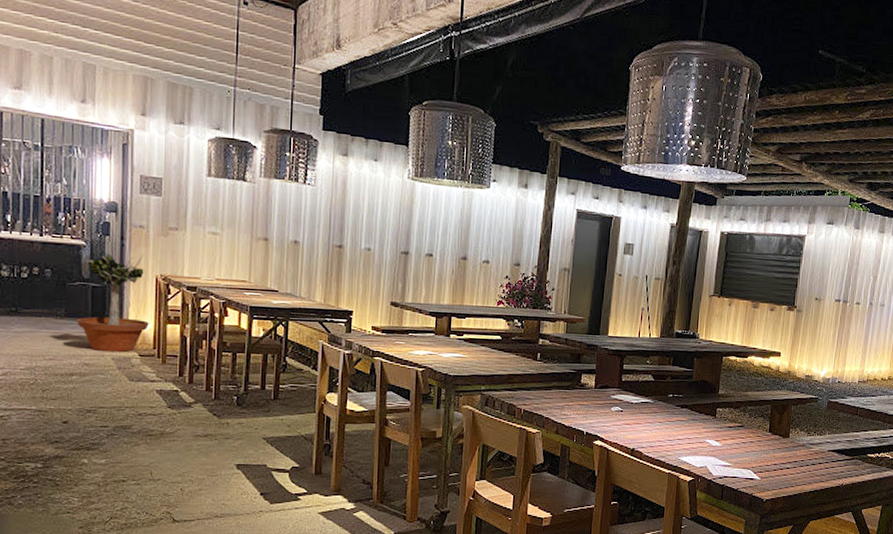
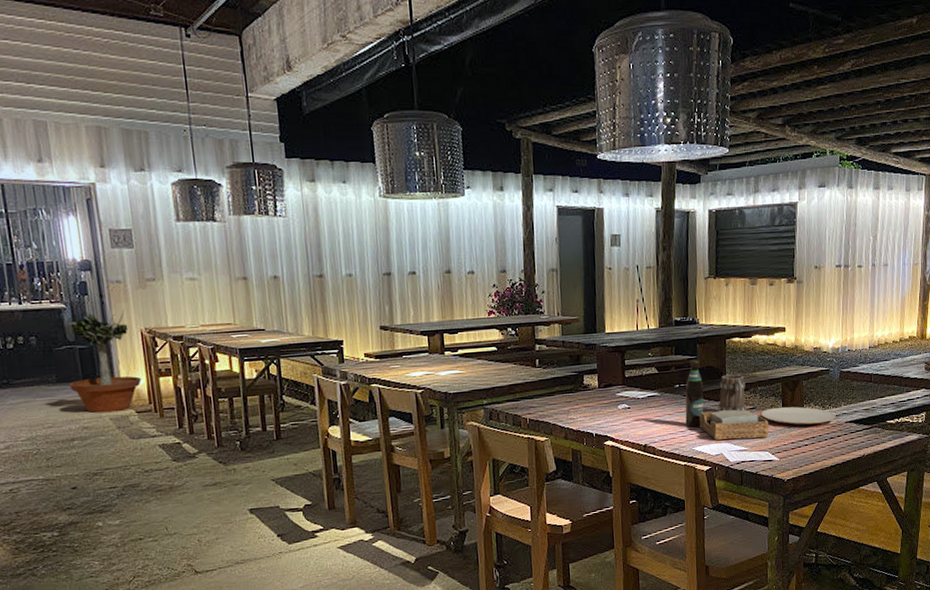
bottle: none [674,373,697,438] -> present [685,360,704,428]
napkin holder: none [688,424,755,456] -> present [699,409,769,441]
beer mug: none [707,391,737,428] -> present [718,374,746,412]
plate: none [748,429,820,449] -> present [760,406,836,425]

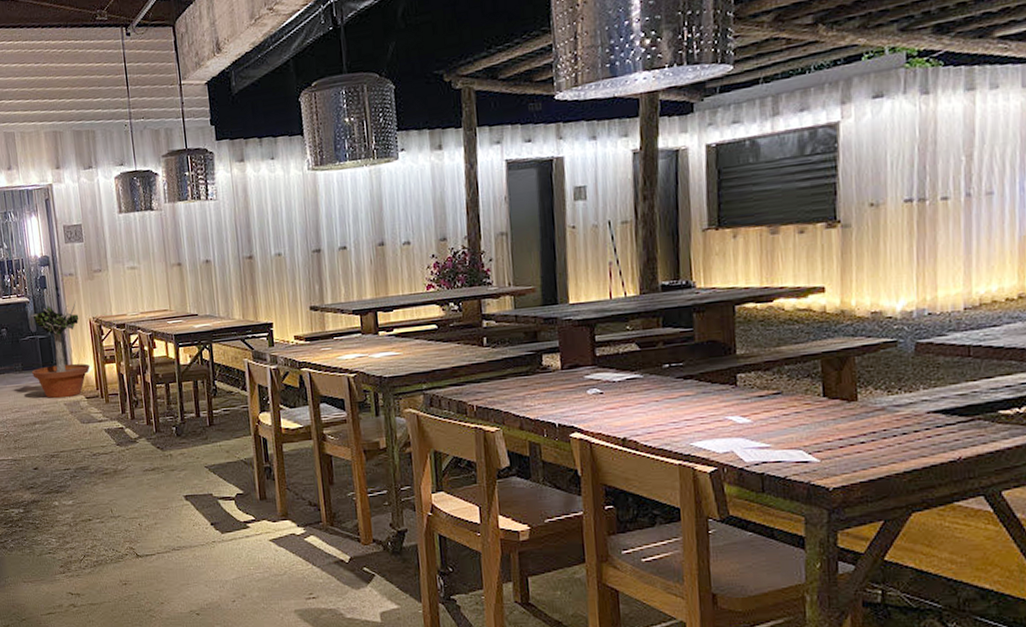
bottle: present [685,360,704,428] -> none [677,333,705,418]
napkin holder: present [699,409,769,441] -> none [699,395,803,435]
beer mug: present [718,374,746,412] -> none [725,350,768,398]
plate: present [760,406,836,425] -> none [789,391,910,416]

